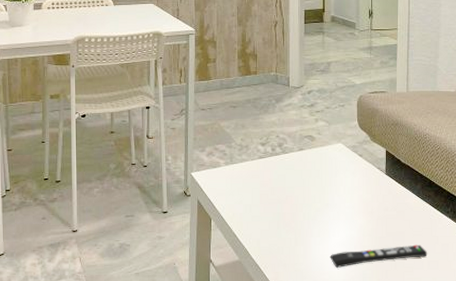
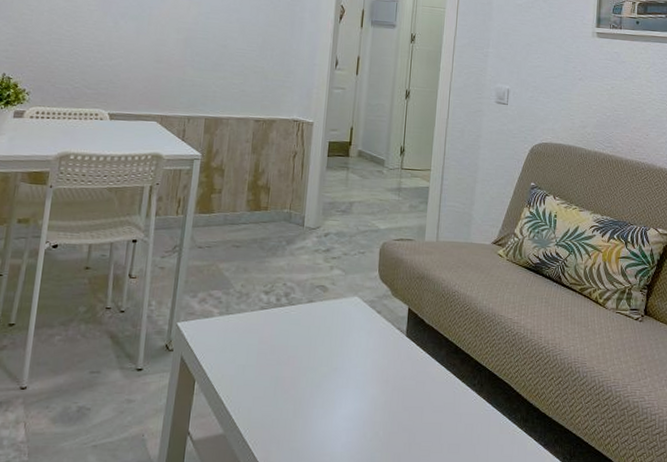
remote control: present [330,244,428,268] -> none [333,422,449,448]

